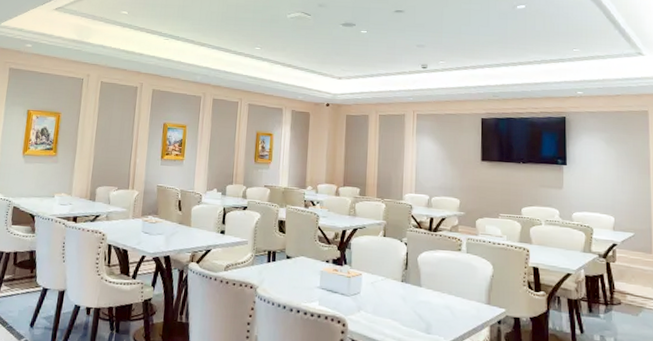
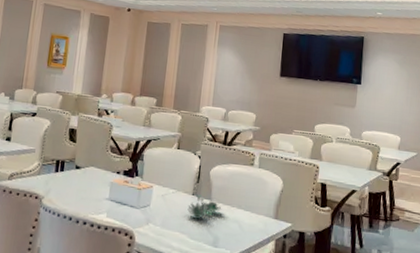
succulent plant: none [398,281,432,305] -> present [187,195,222,218]

